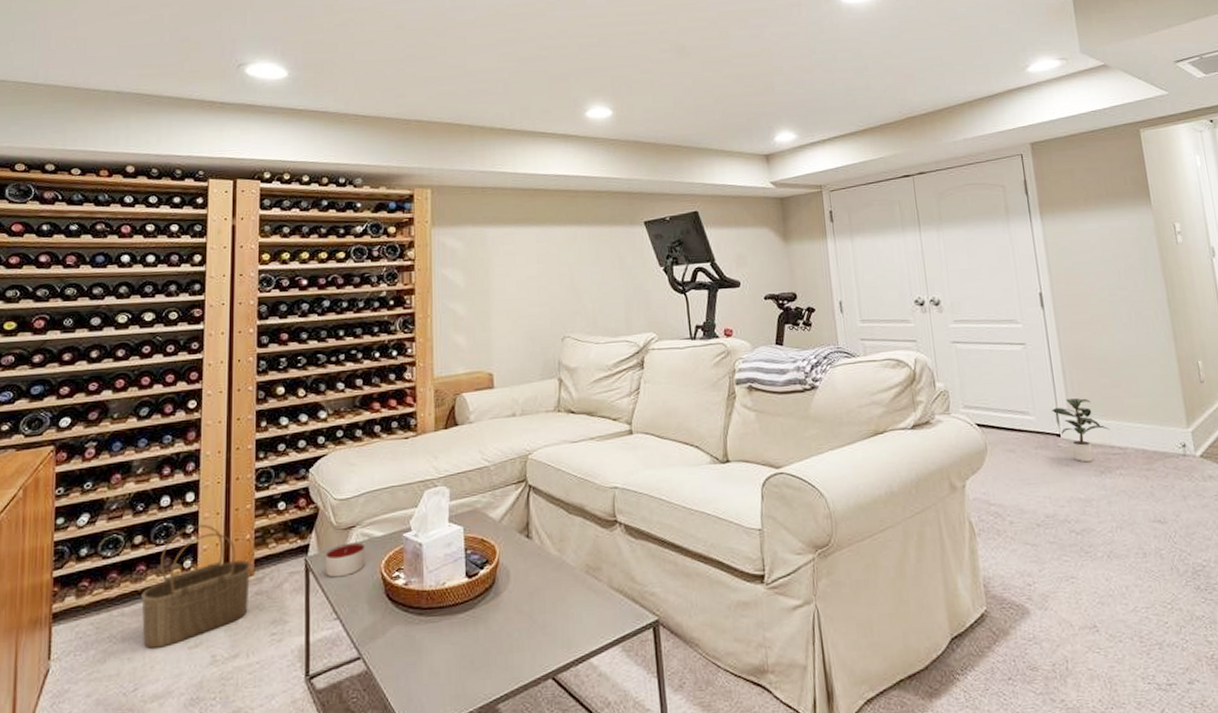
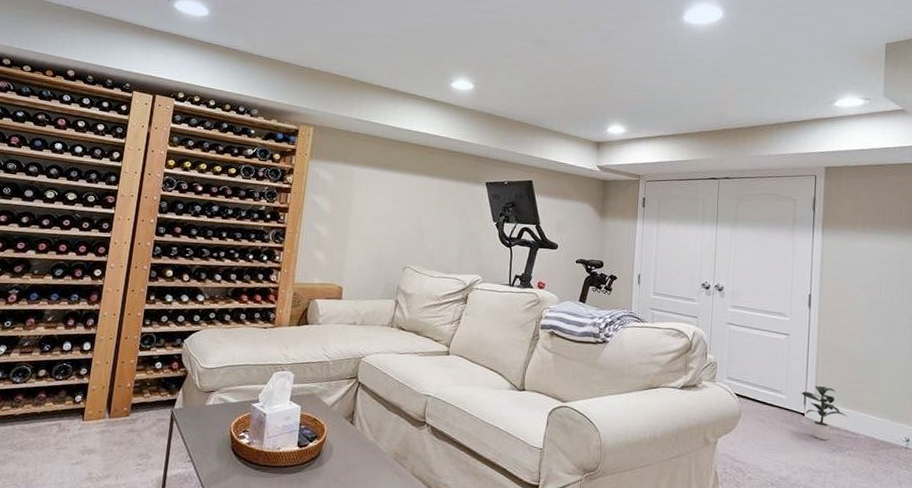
wicker basket: present [141,524,251,648] -> none [36,368,129,460]
candle: present [325,542,366,578] -> none [186,403,221,430]

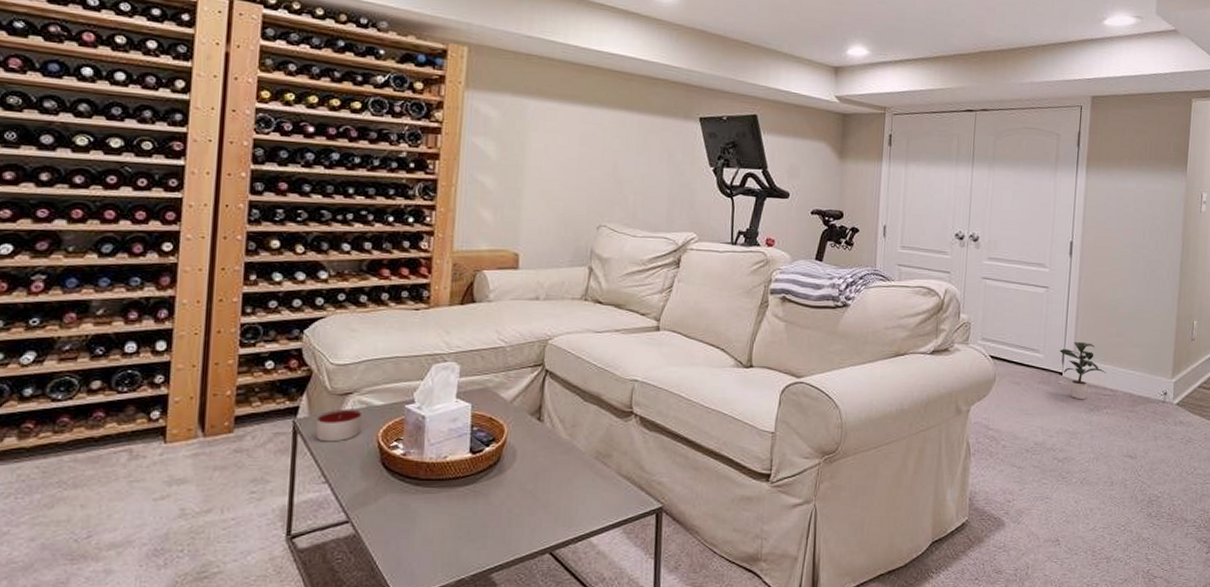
candle: none [186,403,221,430] -> present [315,409,363,442]

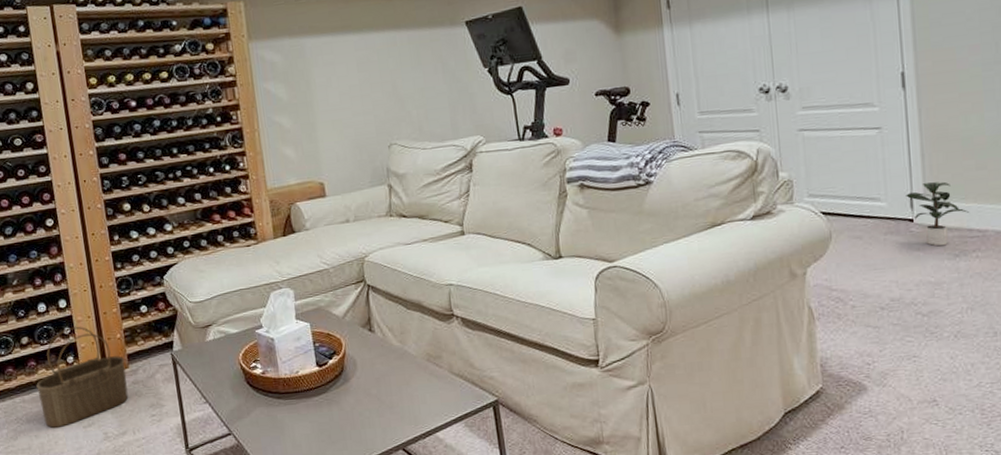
wicker basket: none [98,375,231,497] -> present [36,326,129,428]
candle: present [315,409,363,442] -> none [188,338,225,369]

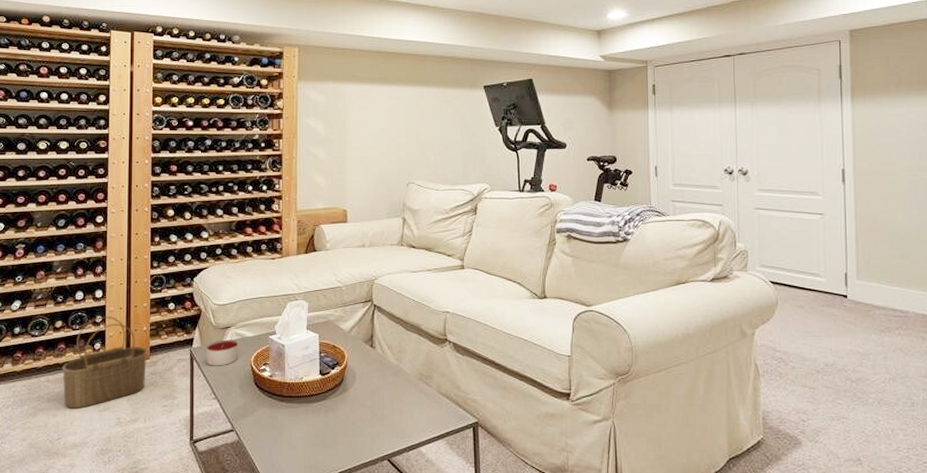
candle: none [188,338,225,369] -> present [206,340,239,366]
potted plant: present [906,181,969,247] -> none [842,265,894,322]

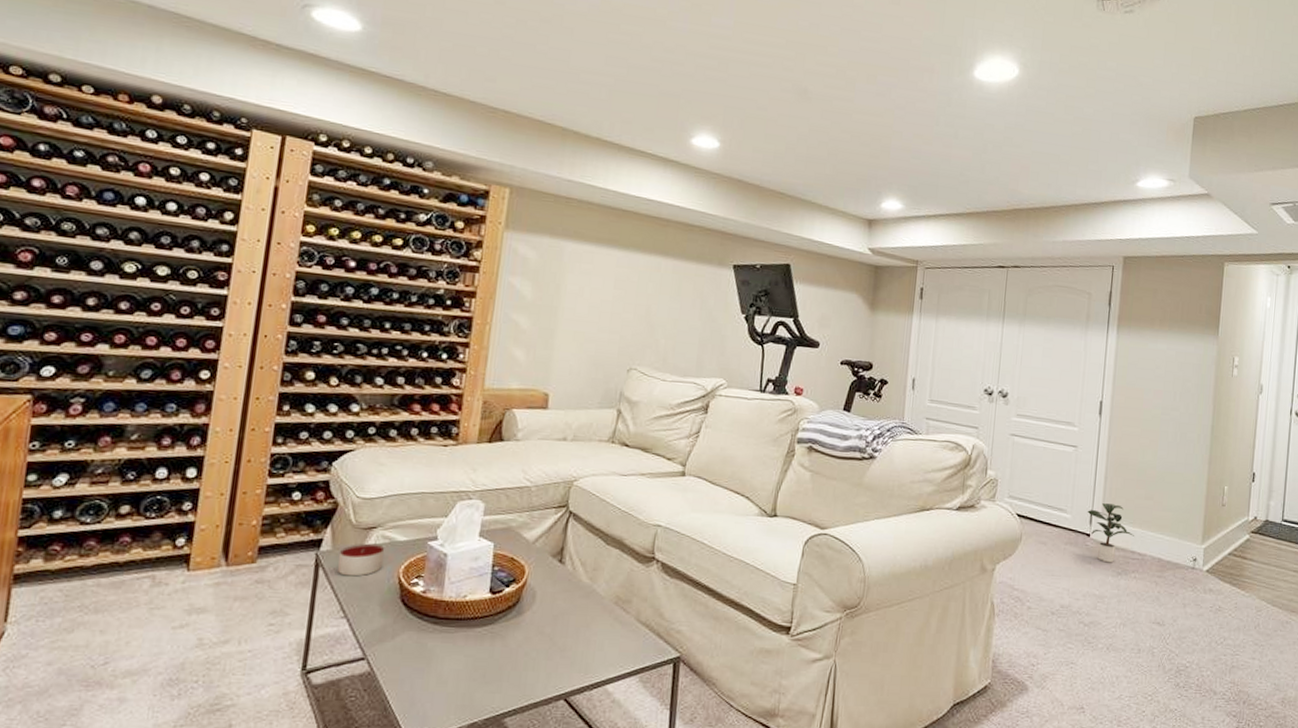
wicker basket: present [62,316,148,409] -> none [119,502,255,624]
potted plant: none [842,265,894,322] -> present [1087,503,1134,563]

